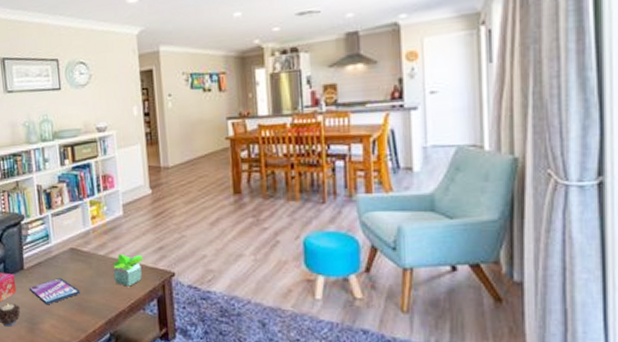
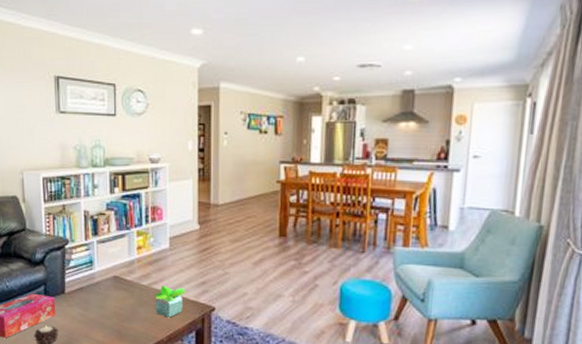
video game case: present [29,278,80,305] -> none [68,304,120,330]

